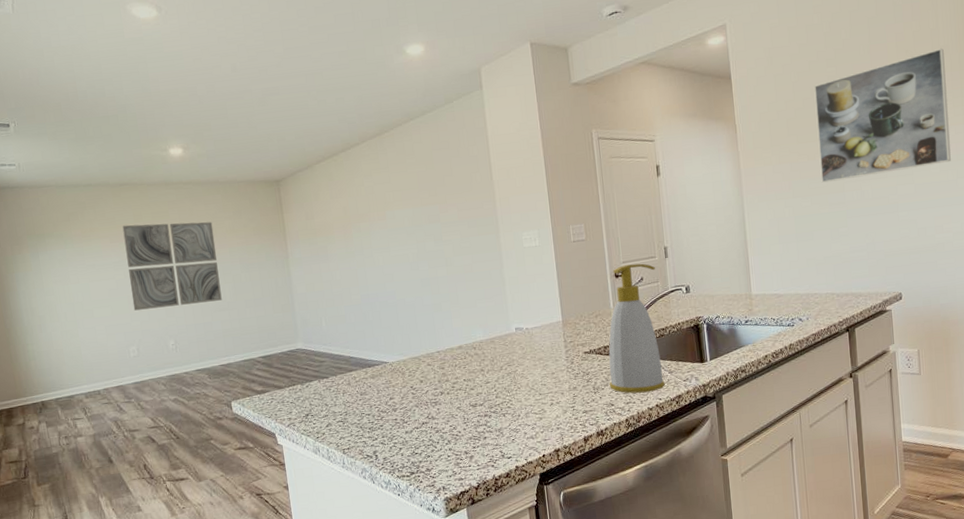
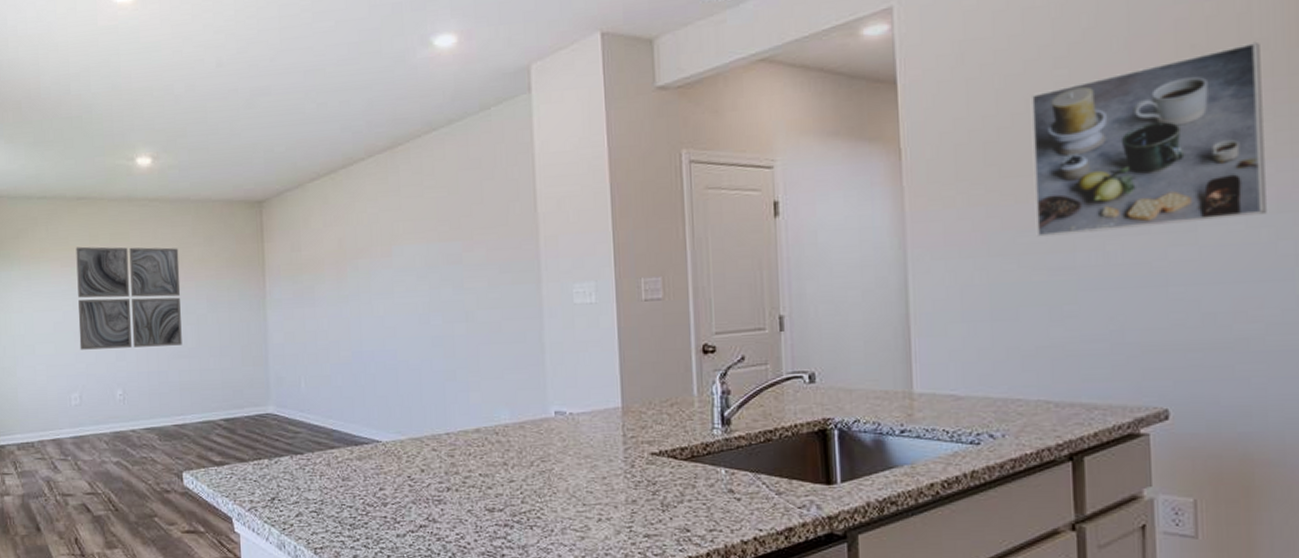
soap bottle: present [609,263,665,394] -> none [685,336,770,519]

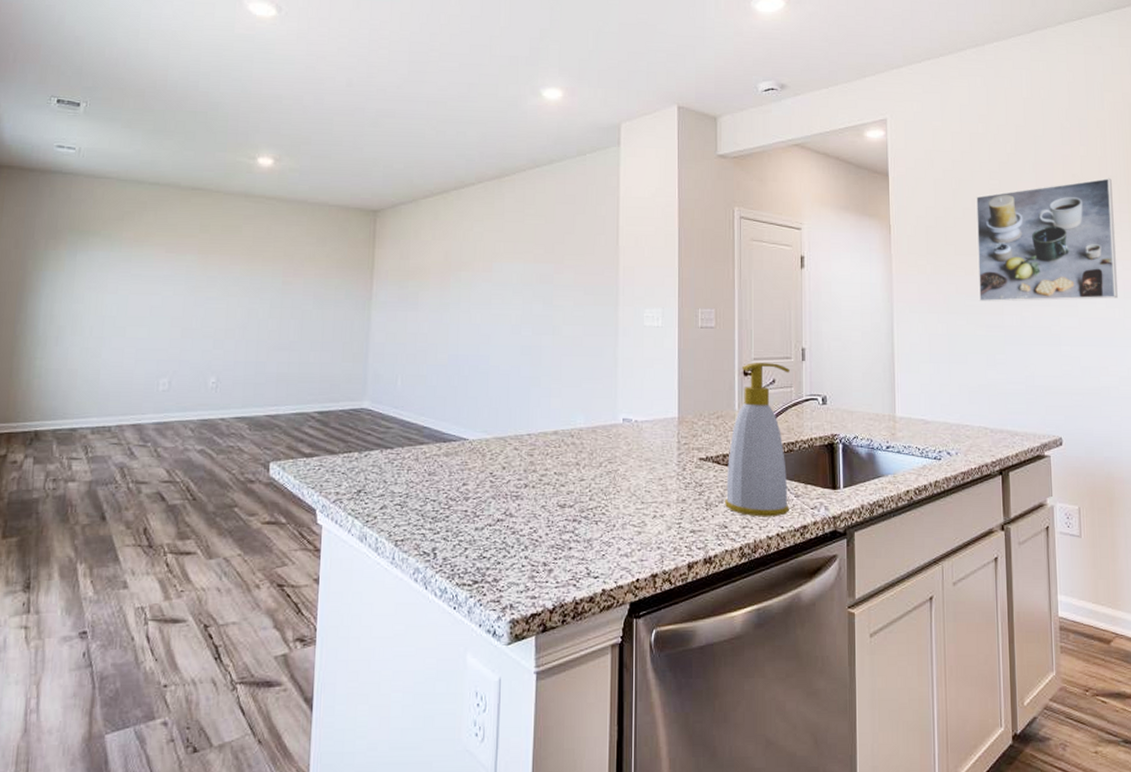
wall art: present [76,246,182,350] -> none [175,234,291,338]
soap bottle: none [685,336,770,519] -> present [725,363,790,517]

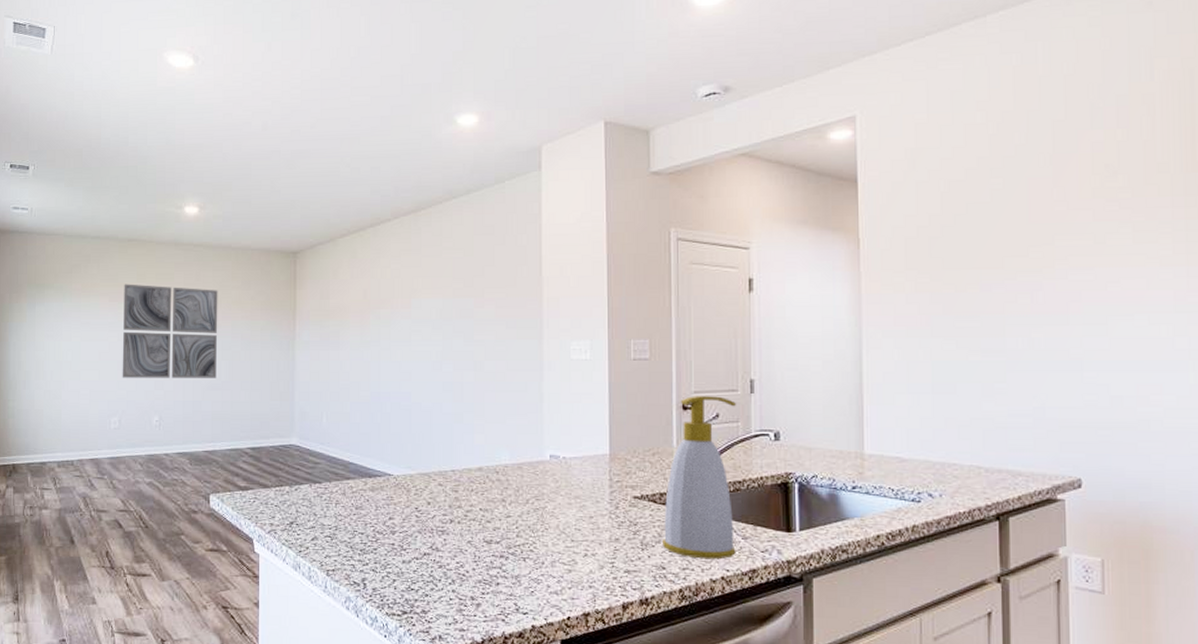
wall art: none [175,234,291,338] -> present [122,284,218,378]
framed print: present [975,177,1118,302] -> none [970,165,1166,322]

